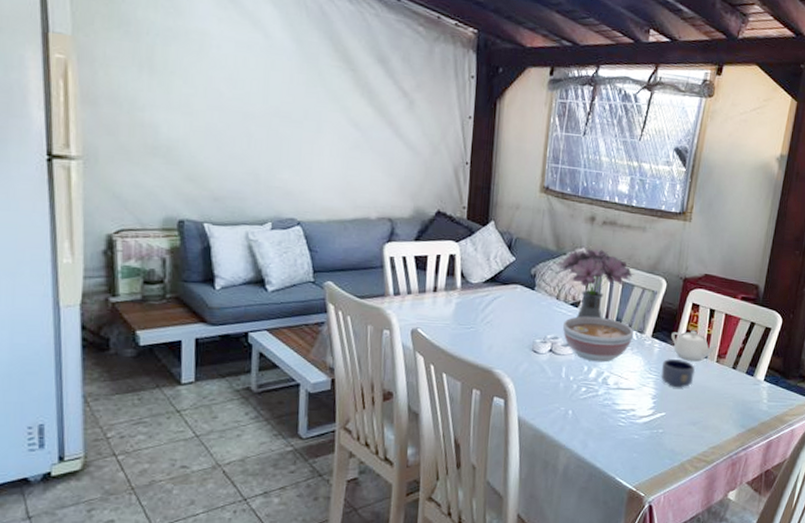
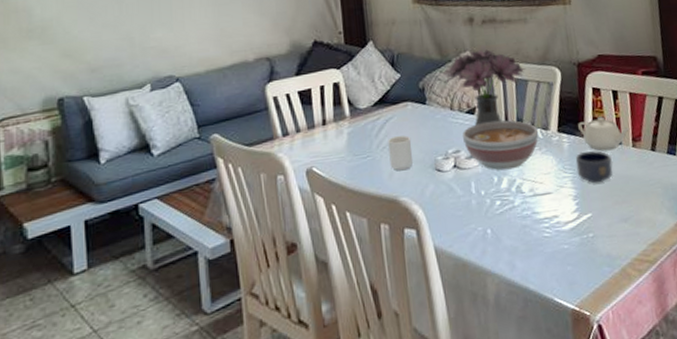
cup: none [491,314,515,346] -> present [388,135,414,171]

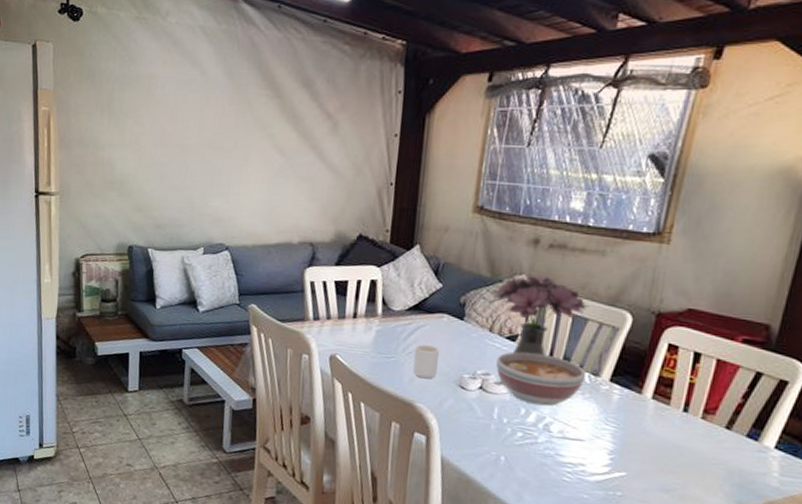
mug: present [575,151,613,183] -> none [621,408,671,446]
teapot: present [578,116,630,151] -> none [637,377,705,415]

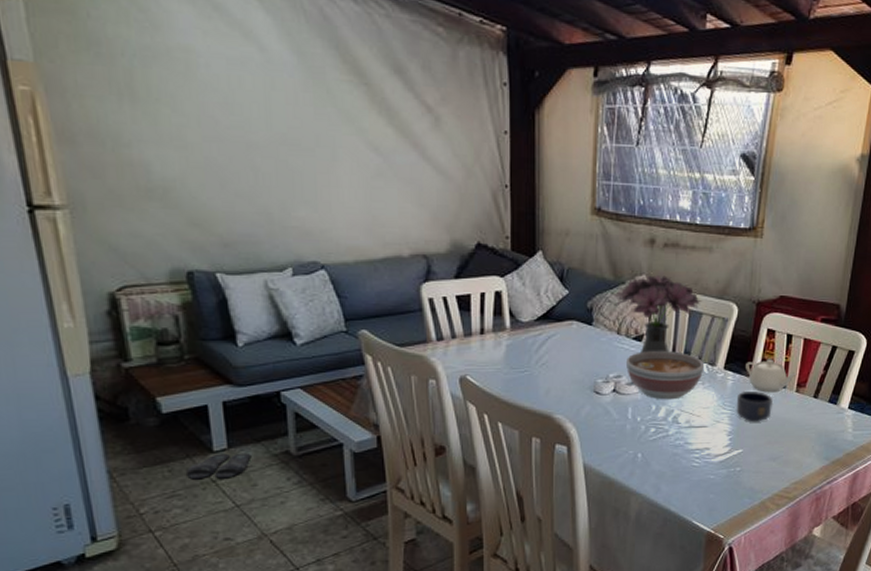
slippers: none [108,393,155,415] -> present [187,453,252,480]
cup: present [413,344,440,379] -> none [548,355,573,389]
mug: none [621,408,671,446] -> present [736,390,774,422]
teapot: none [637,377,705,415] -> present [746,359,797,393]

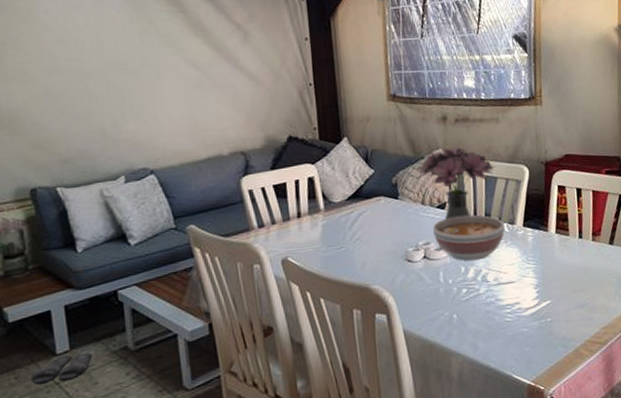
mug: present [736,390,774,422] -> none [538,244,573,274]
teapot: present [746,359,797,393] -> none [543,212,591,244]

